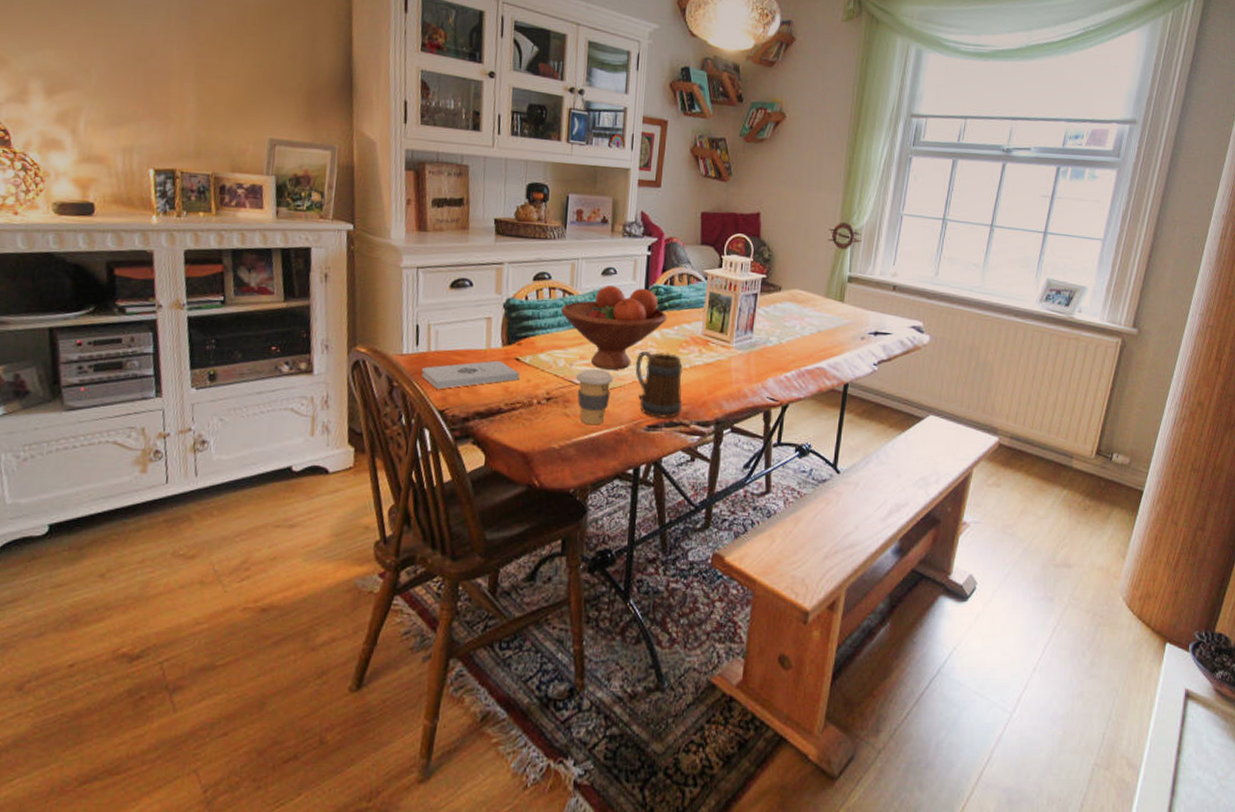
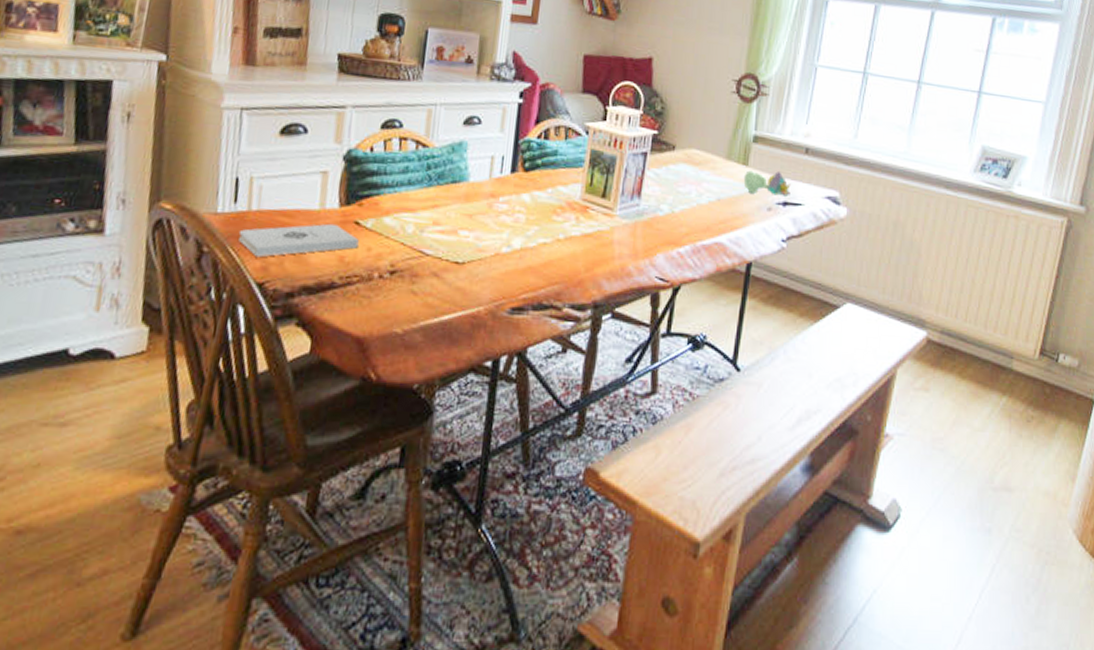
fruit bowl: present [560,285,667,370] -> none [411,136,540,239]
coffee cup: present [575,368,614,425] -> none [426,236,474,306]
mug: present [635,351,683,418] -> none [499,217,556,300]
bust sculpture: none [840,306,881,328] -> present [743,170,791,198]

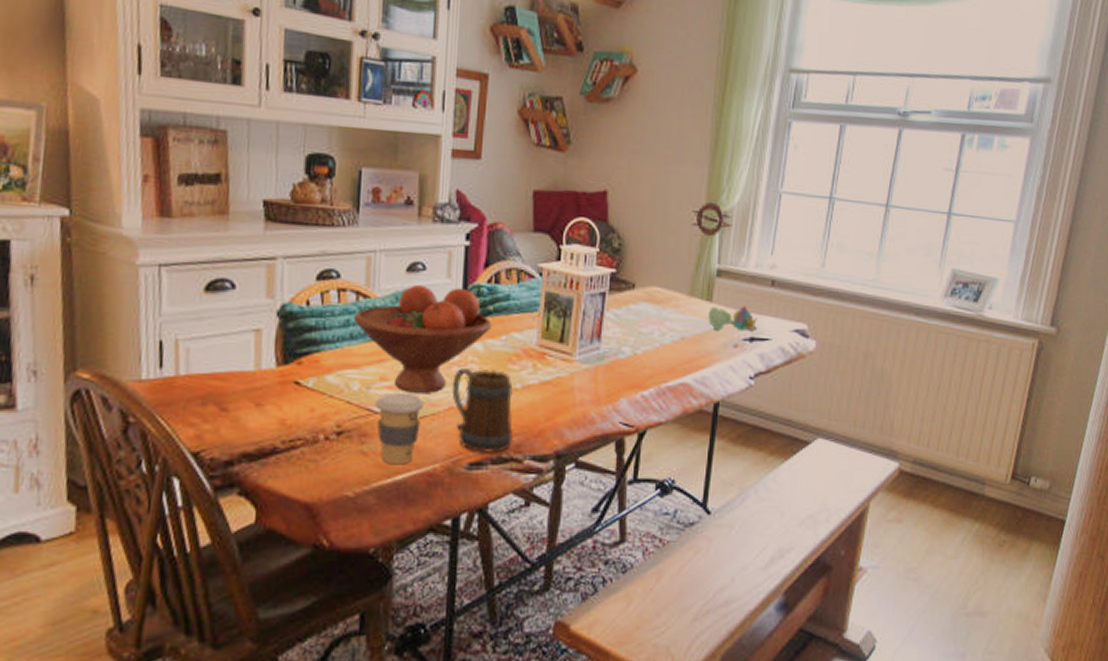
notepad: present [238,223,359,258] -> none [167,385,301,426]
fruit bowl: none [411,136,540,239] -> present [353,284,492,393]
coffee cup: none [426,236,474,306] -> present [374,392,425,465]
mug: none [499,217,556,300] -> present [452,369,514,453]

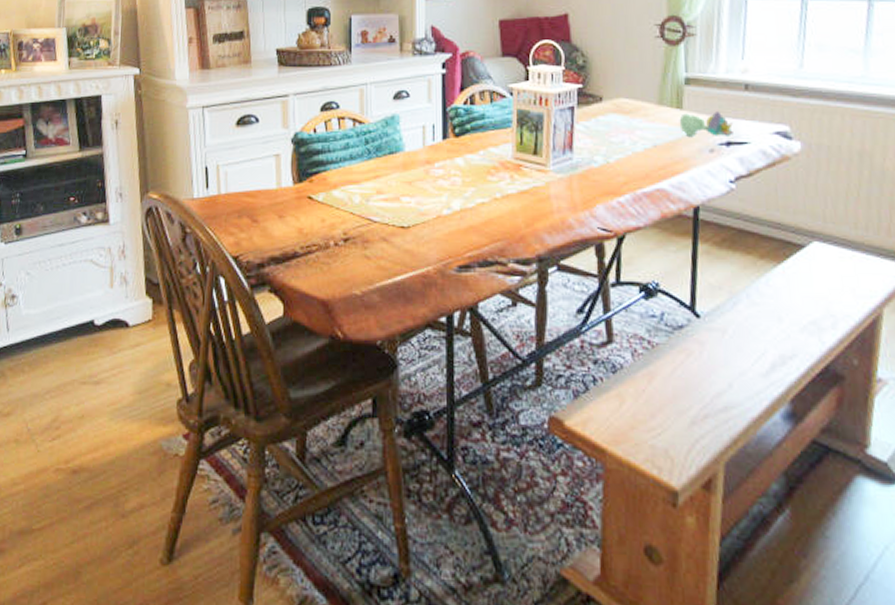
fruit bowl: present [353,284,492,393] -> none [351,109,471,204]
coffee cup: present [374,392,425,465] -> none [373,204,416,268]
mug: present [452,369,514,453] -> none [438,181,497,257]

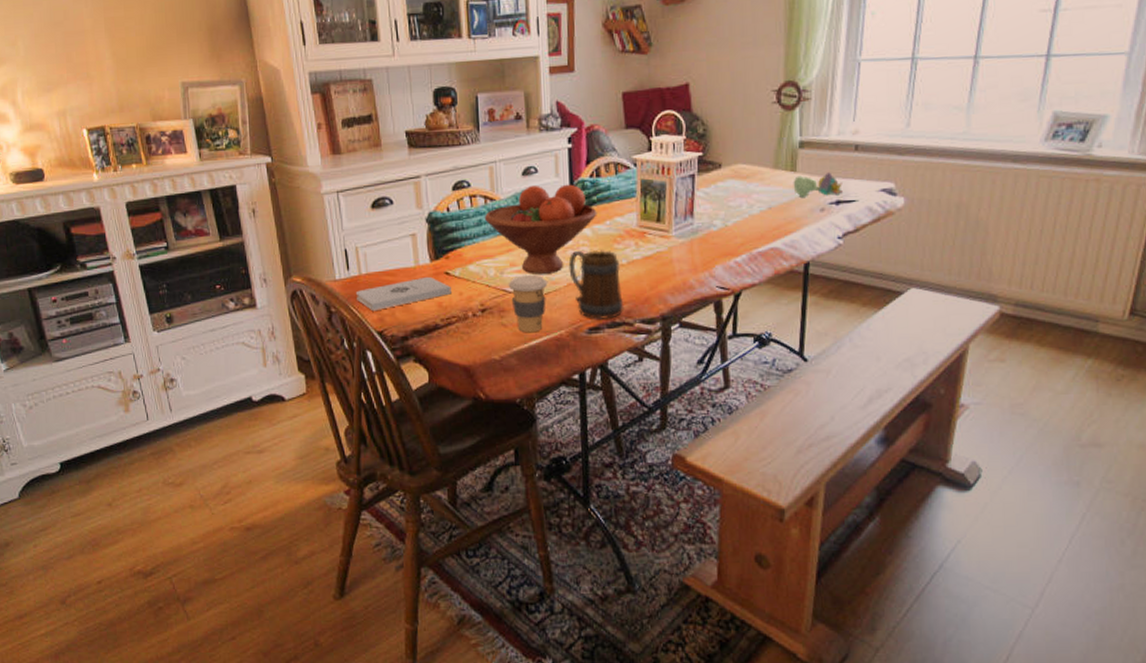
notepad: none [213,200,313,235] -> present [355,276,452,312]
fruit bowl: none [351,109,471,204] -> present [484,184,597,274]
coffee cup: none [373,204,416,268] -> present [508,274,548,333]
mug: none [438,181,497,257] -> present [568,250,624,319]

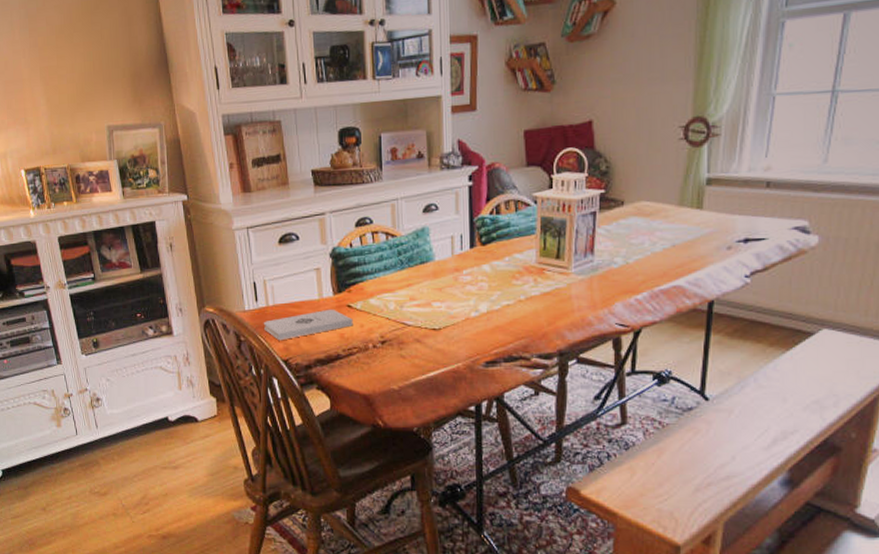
fruit bowl: present [484,184,597,274] -> none [385,221,496,308]
coffee cup: present [508,274,548,333] -> none [407,308,447,365]
mug: present [568,250,624,319] -> none [467,286,521,353]
bust sculpture: present [793,172,843,199] -> none [698,210,752,236]

